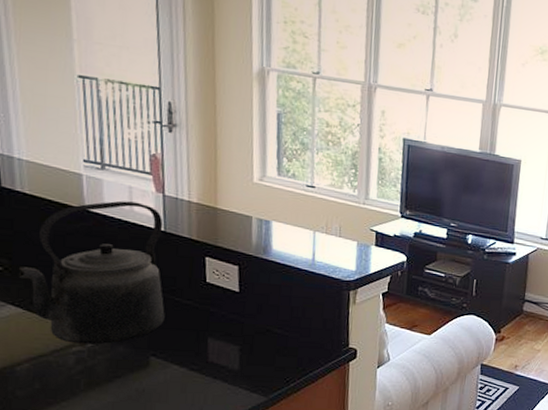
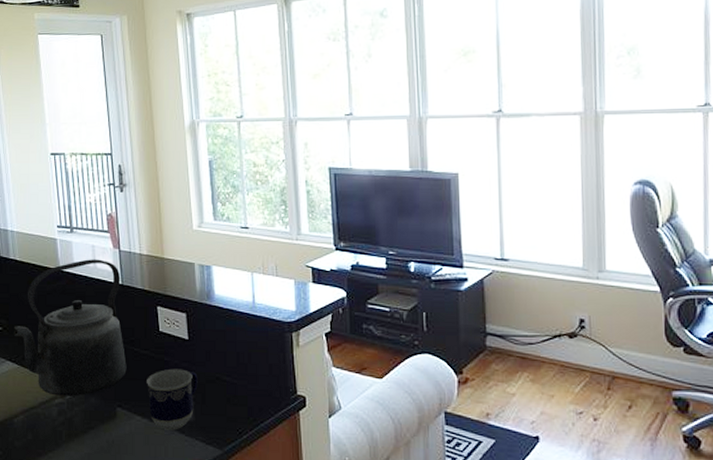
cup: none [188,319,247,379] -> present [147,368,198,430]

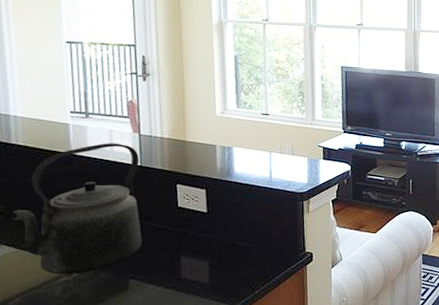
cup: present [147,368,198,430] -> none [163,239,215,295]

